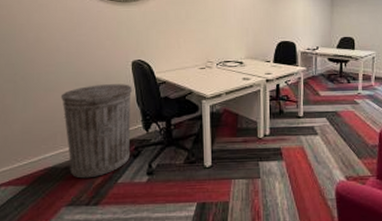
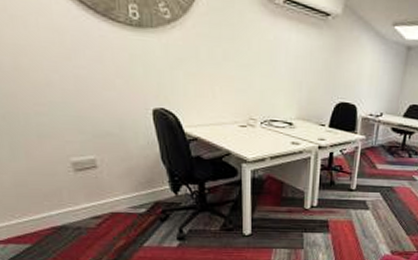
trash can: present [60,84,133,178] -> none [60,134,156,240]

